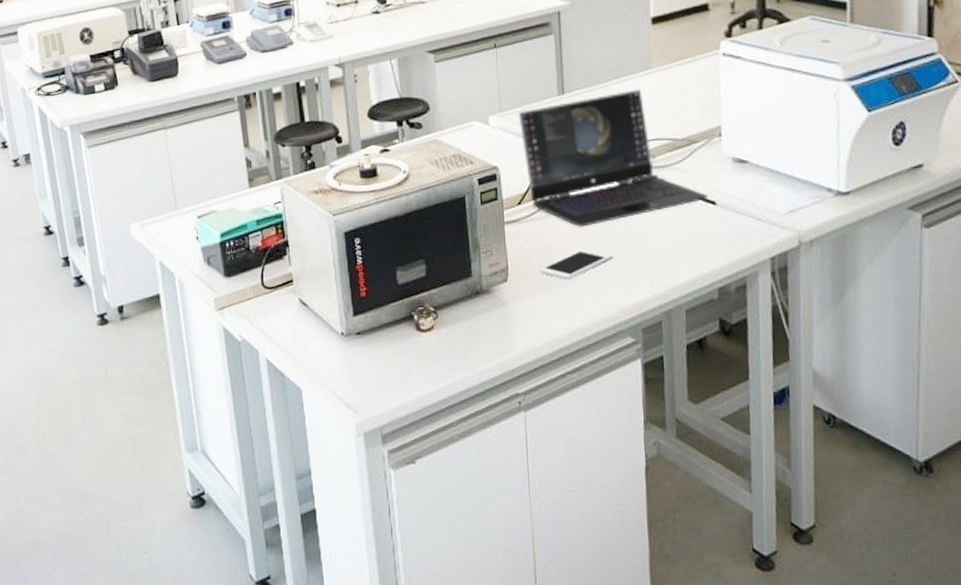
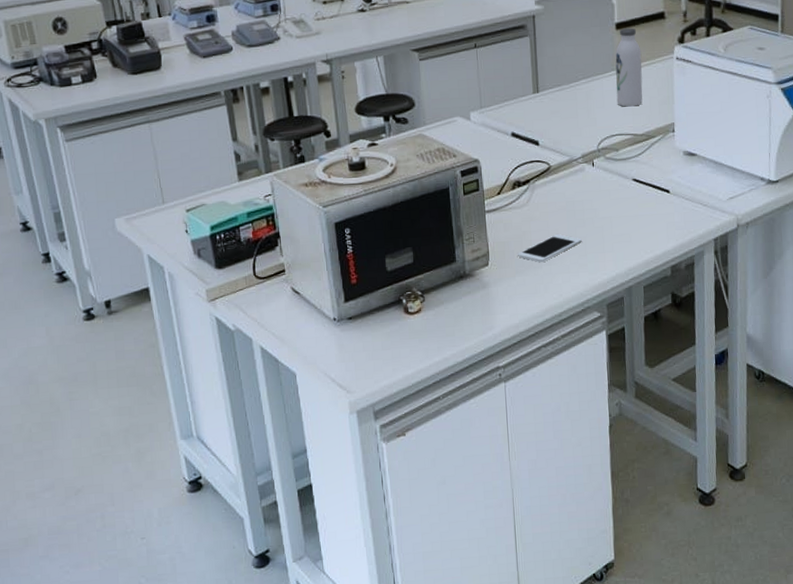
laptop: present [518,89,709,227] -> none [497,89,664,214]
water bottle: none [651,22,684,109] -> present [615,28,643,107]

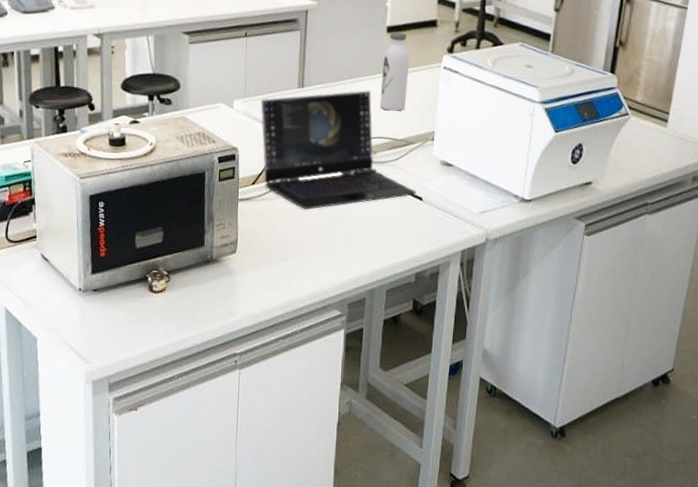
laptop: none [497,89,664,214] -> present [260,90,417,210]
cell phone: present [517,233,582,262] -> none [265,229,330,255]

